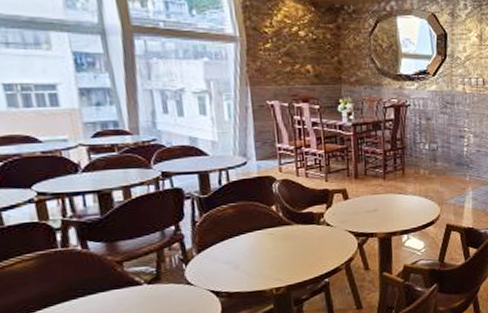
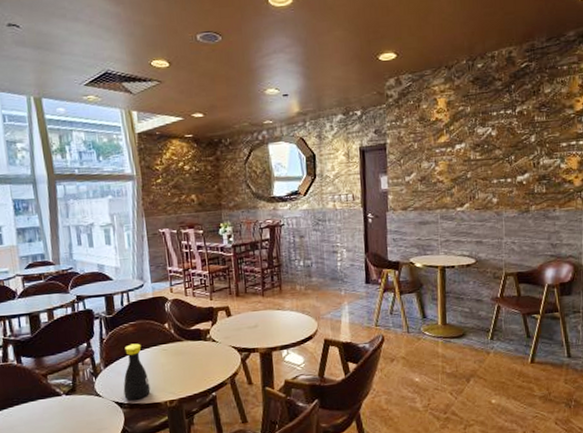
bottle: none [220,227,253,289] -> present [123,343,151,400]

